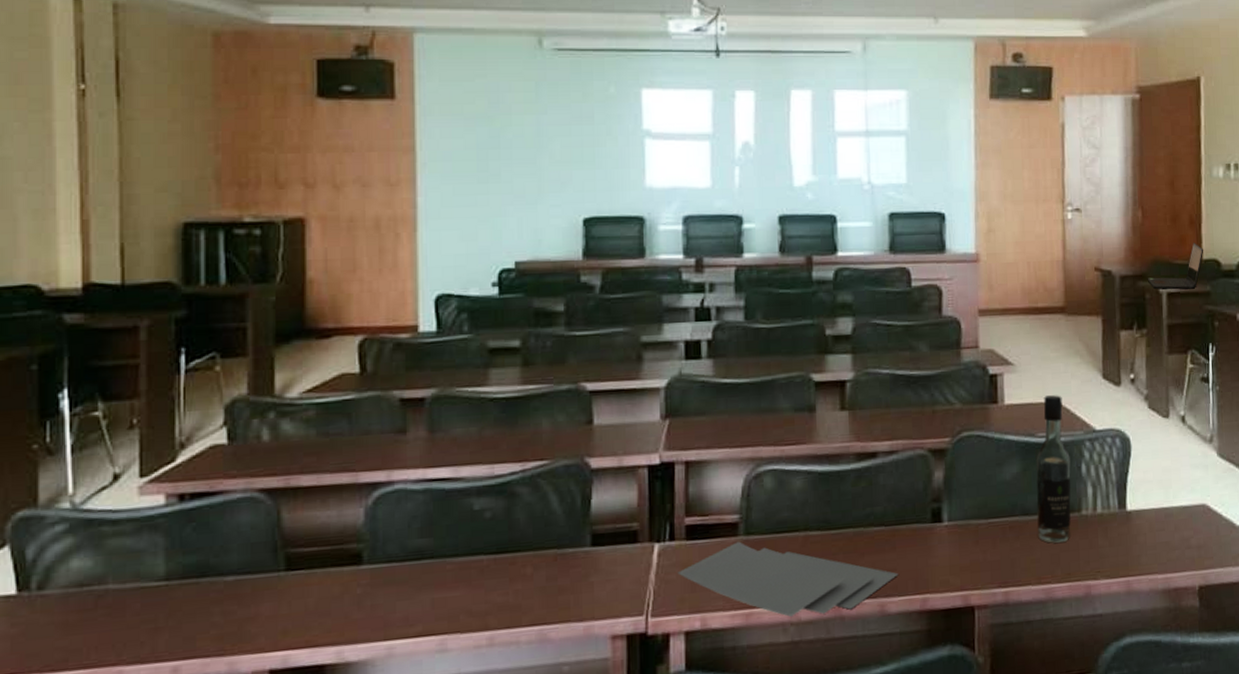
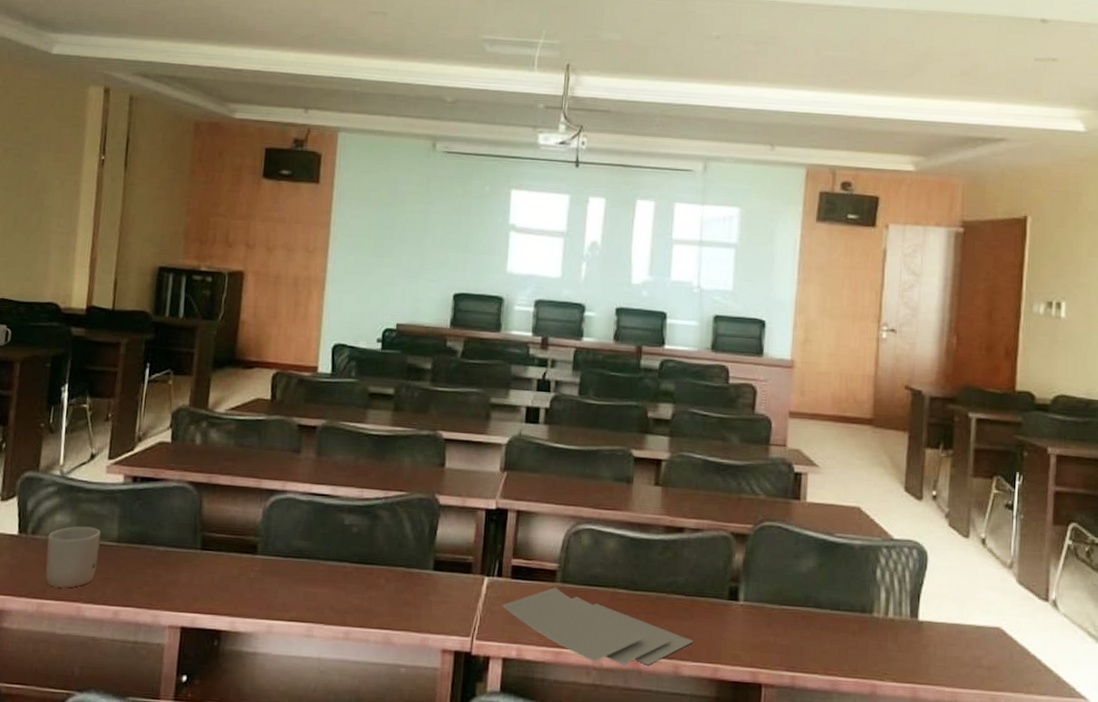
mug: none [62,566,140,653] -> present [45,526,101,588]
bottle: present [1036,395,1071,544] -> none [827,499,866,640]
laptop: present [1147,243,1204,290] -> none [957,374,1018,419]

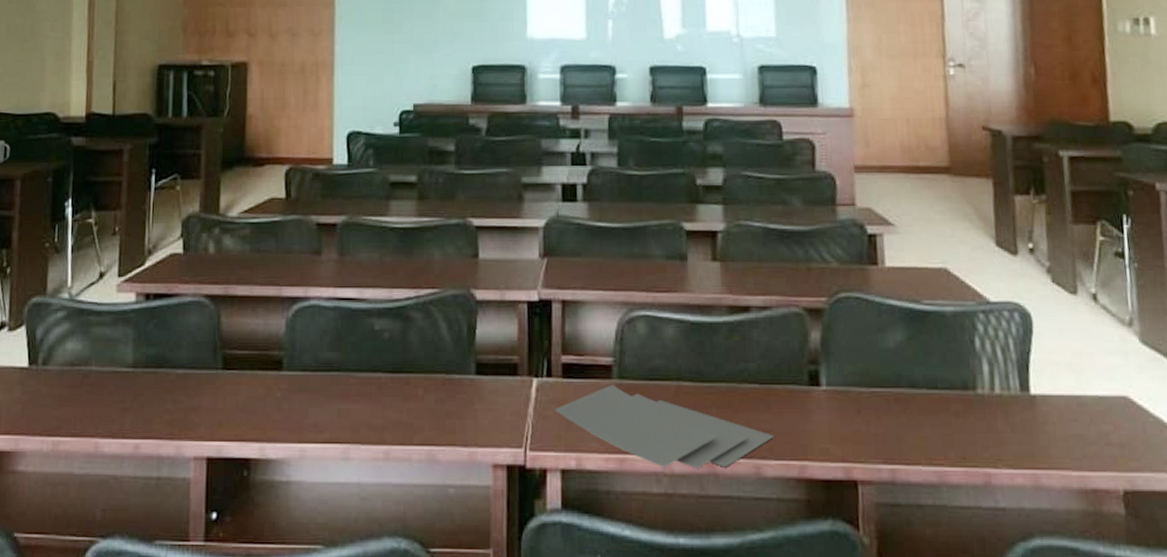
mug: present [45,526,101,588] -> none [59,352,115,423]

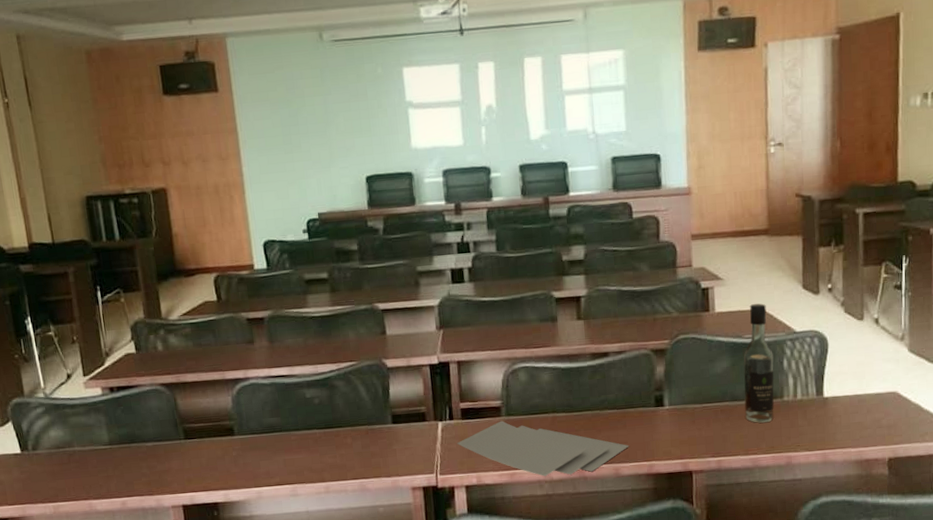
bottle: none [923,260,966,423] -> present [744,303,774,423]

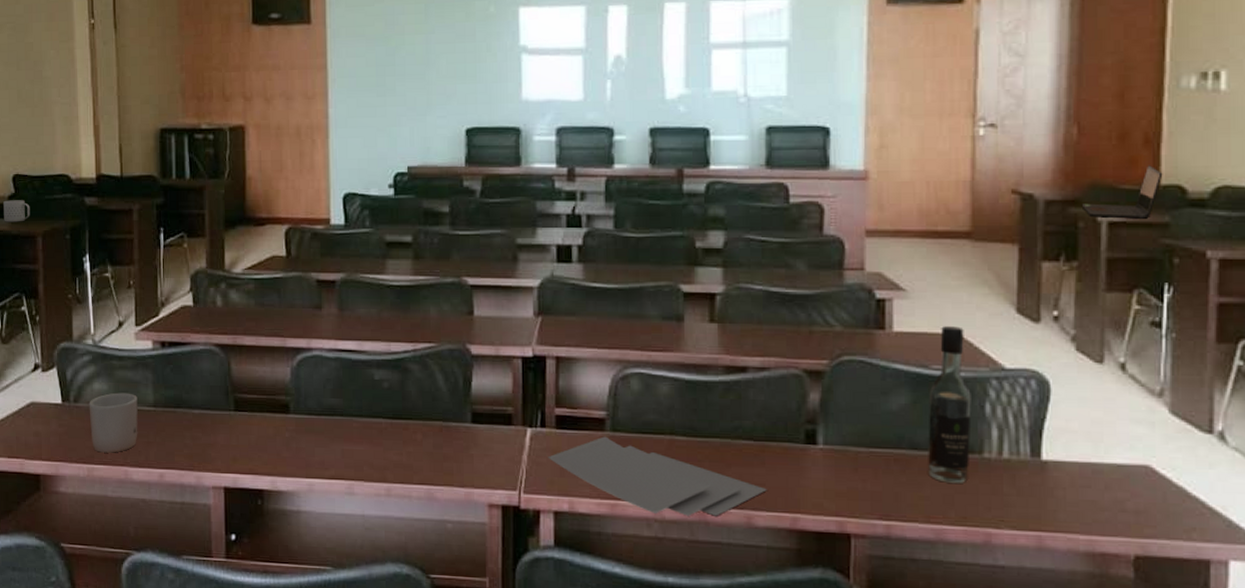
mug: none [47,435,98,491] -> present [89,392,138,453]
laptop: none [844,167,900,211] -> present [1081,165,1163,220]

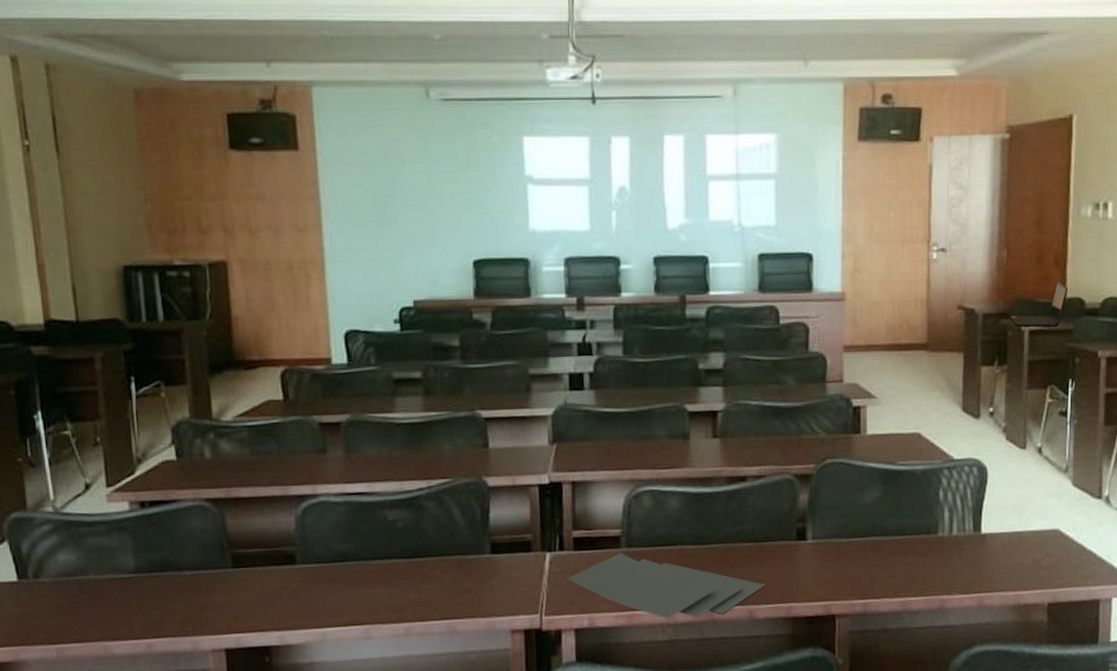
mug: present [89,392,138,453] -> none [53,561,118,630]
bottle: present [927,326,971,484] -> none [895,426,929,562]

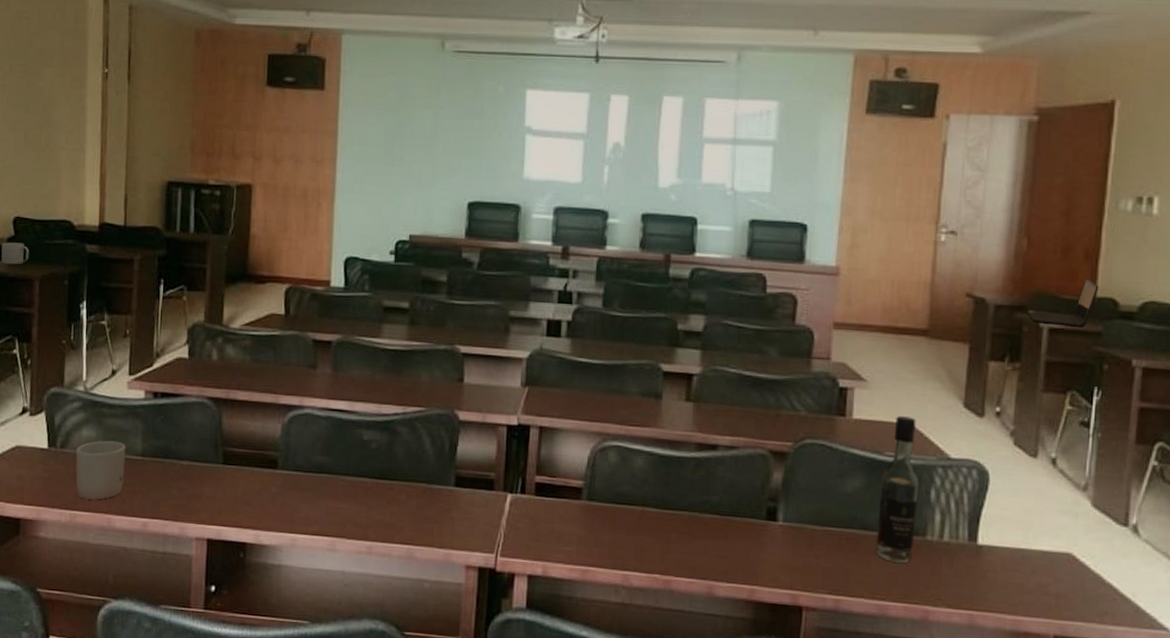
mug: none [53,561,118,630] -> present [75,440,126,500]
papers: present [567,553,766,619] -> none [525,505,729,586]
bottle: none [895,426,929,562] -> present [875,416,919,564]

